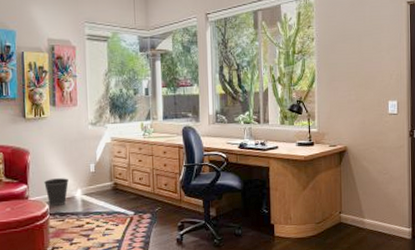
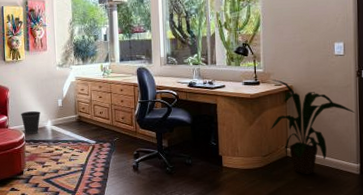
house plant: none [324,140,408,242] -> present [270,79,356,175]

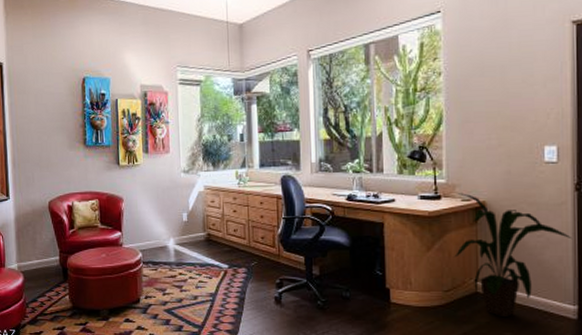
wastebasket: present [21,111,41,135] -> none [137,226,161,255]

